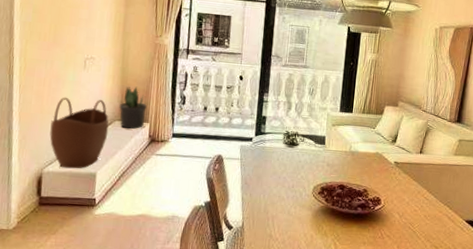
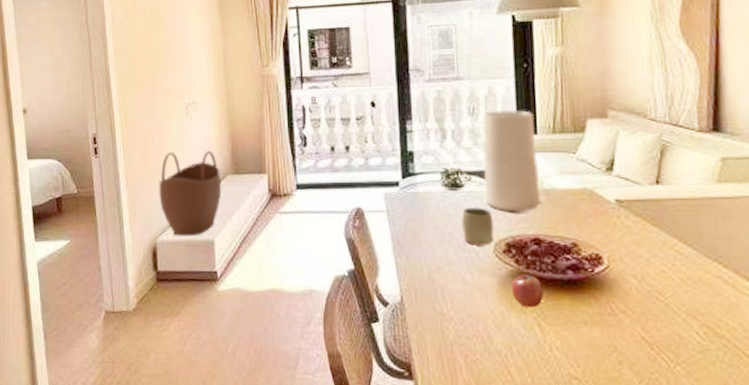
planter: present [119,86,147,129] -> none [230,130,262,182]
mug: none [293,160,315,188] -> present [462,207,494,246]
vase: none [311,93,353,166] -> present [483,109,541,212]
fruit: none [320,209,342,233] -> present [511,274,545,308]

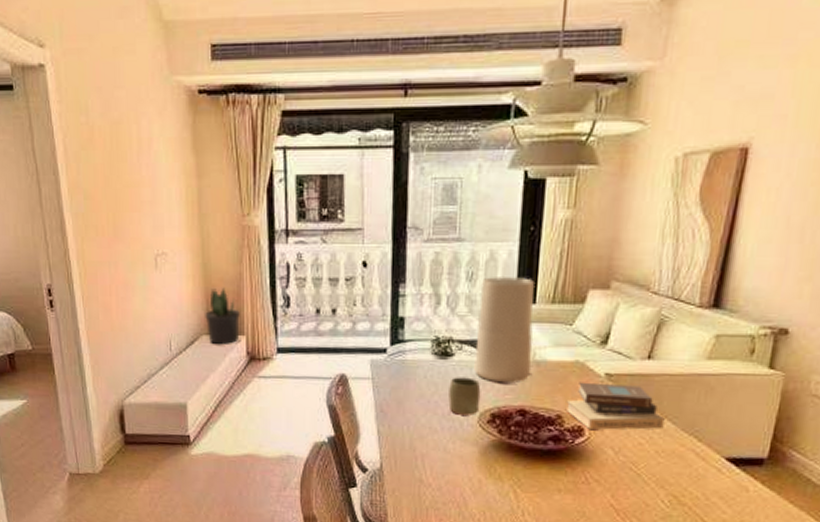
woven basket: present [159,151,222,236] -> none [125,307,195,399]
planter: none [230,130,262,182] -> present [205,287,240,344]
fruit: present [511,274,545,308] -> none [491,444,524,476]
books: none [580,209,685,258] -> present [565,382,665,430]

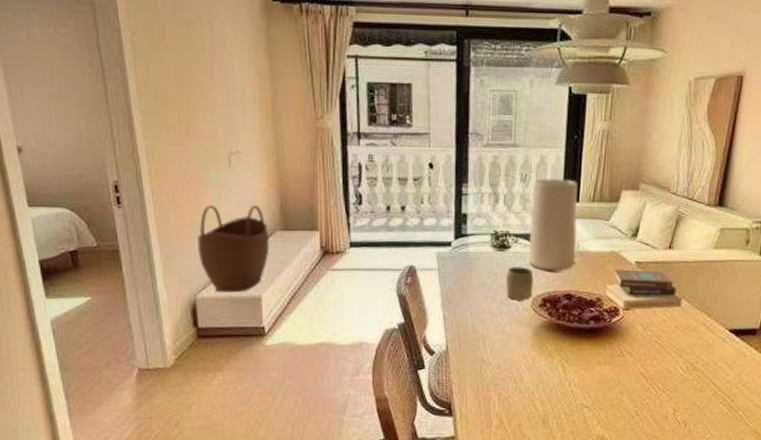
woven basket: none [125,307,195,399] -> present [197,204,270,293]
planter: present [205,287,240,344] -> none [279,185,314,239]

